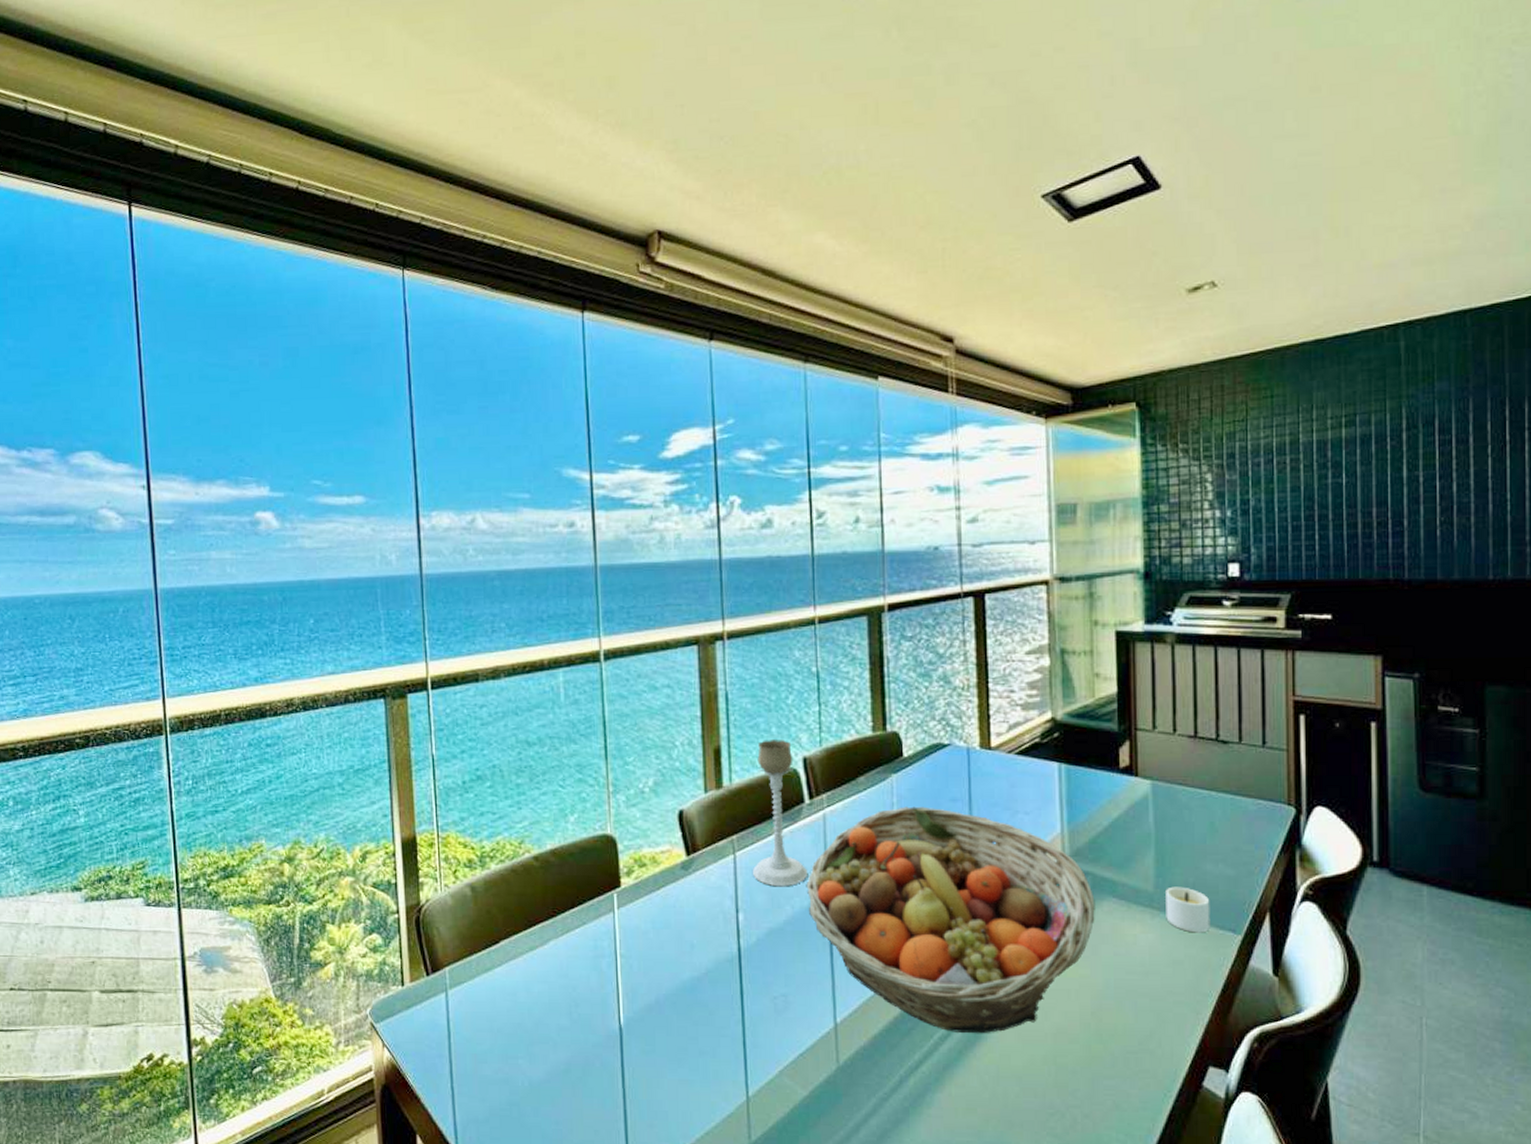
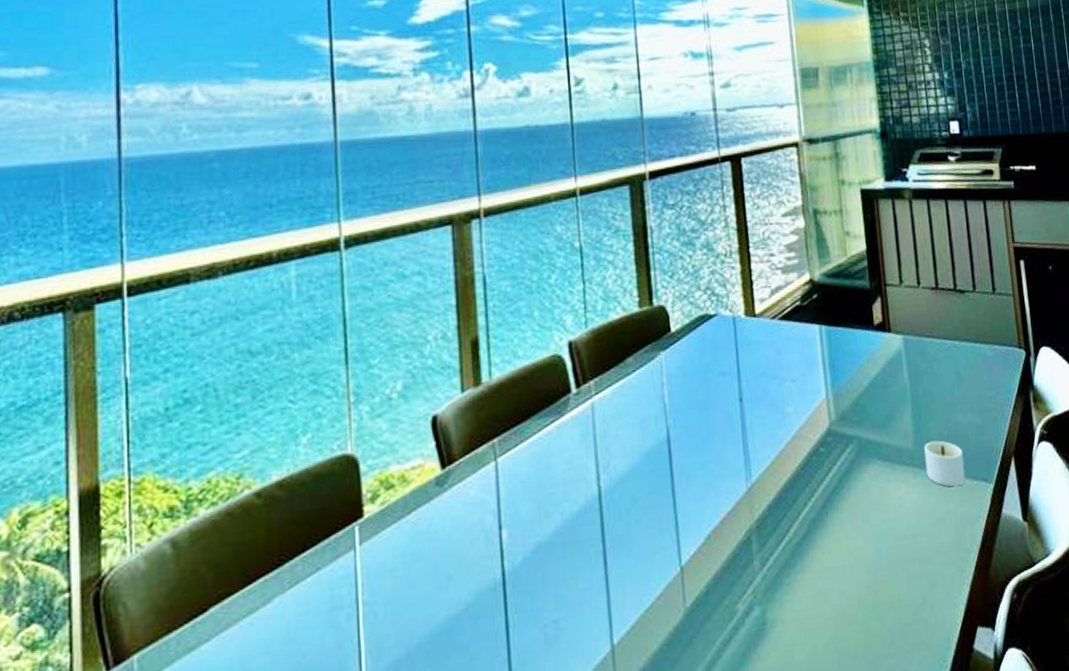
candle holder: present [752,740,807,887] -> none [516,324,576,493]
fruit basket: present [806,806,1095,1034] -> none [575,384,864,634]

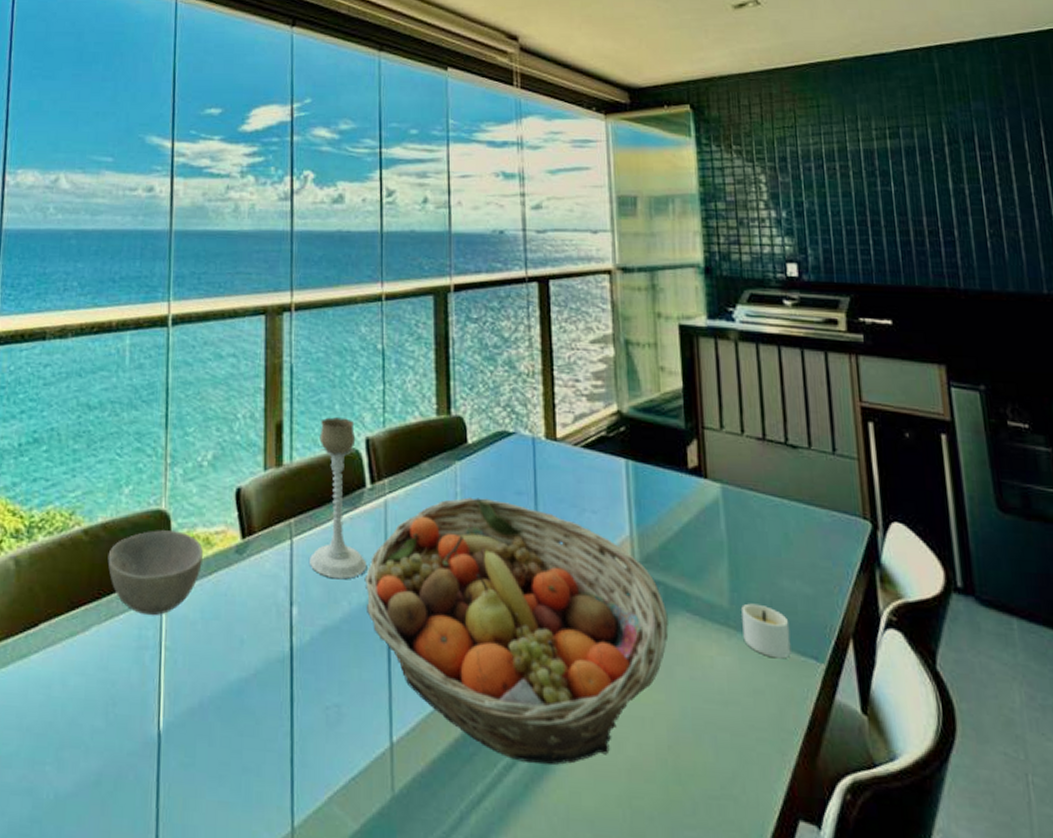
bowl: none [287,474,400,573] -> present [107,530,204,616]
candle holder: none [516,324,576,493] -> present [308,417,366,580]
fruit basket: none [575,384,864,634] -> present [364,497,669,766]

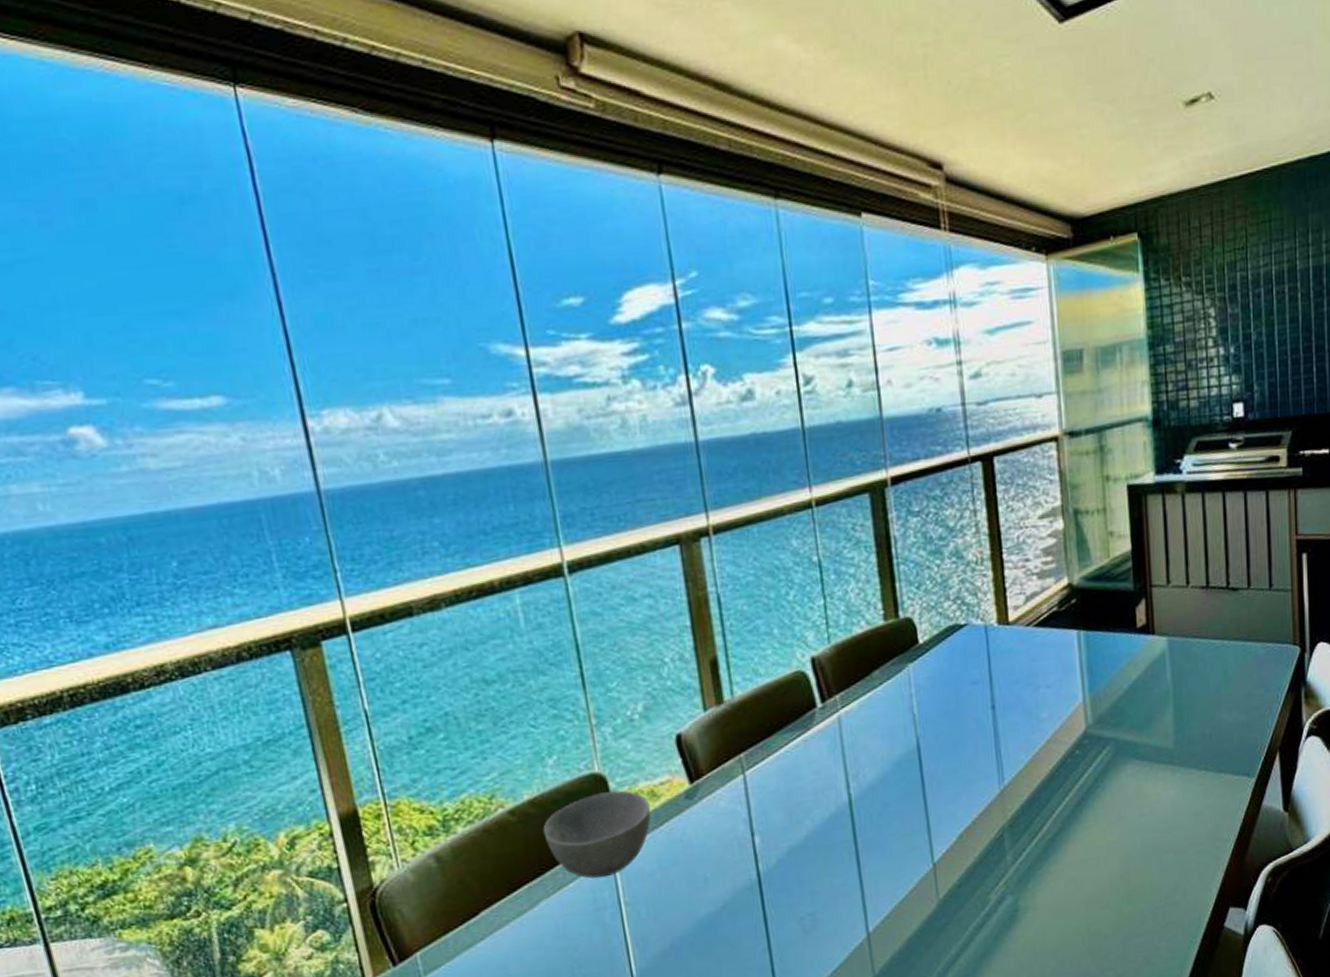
candle holder: present [308,417,366,580] -> none [760,641,826,802]
fruit basket: present [364,497,669,766] -> none [825,693,1120,920]
candle: present [741,603,791,659] -> none [1185,739,1227,783]

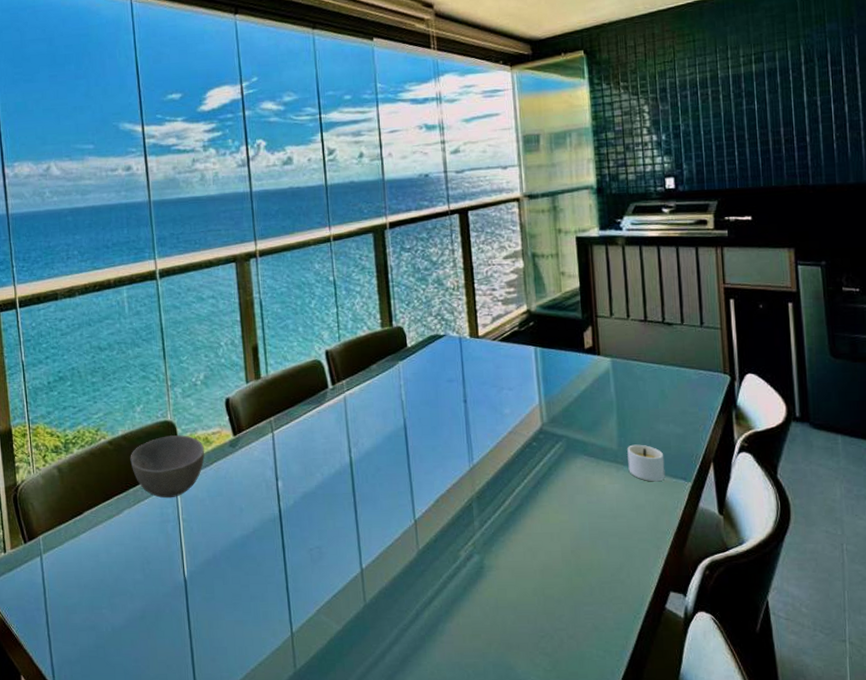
candle: none [1185,739,1227,783] -> present [627,444,666,482]

